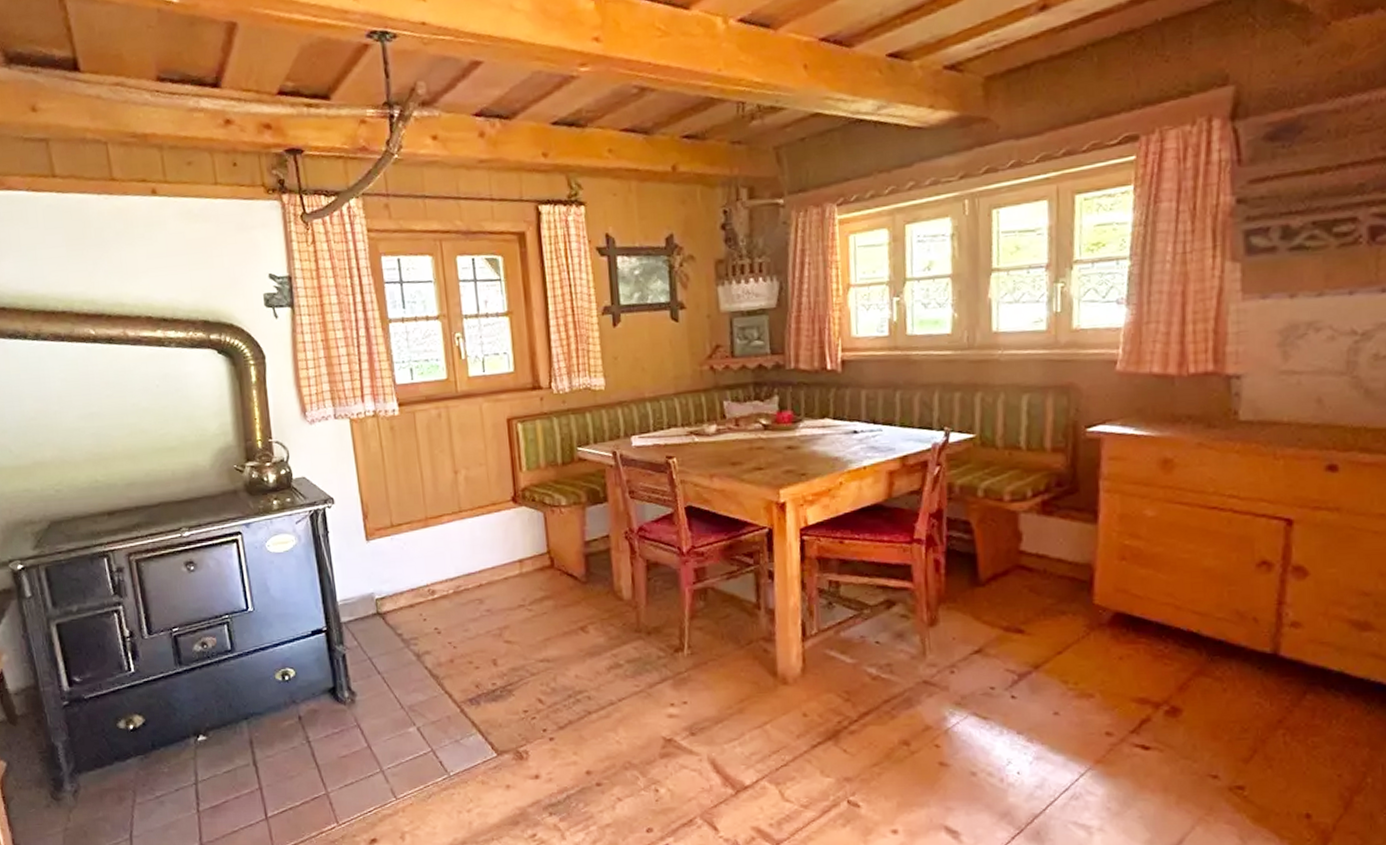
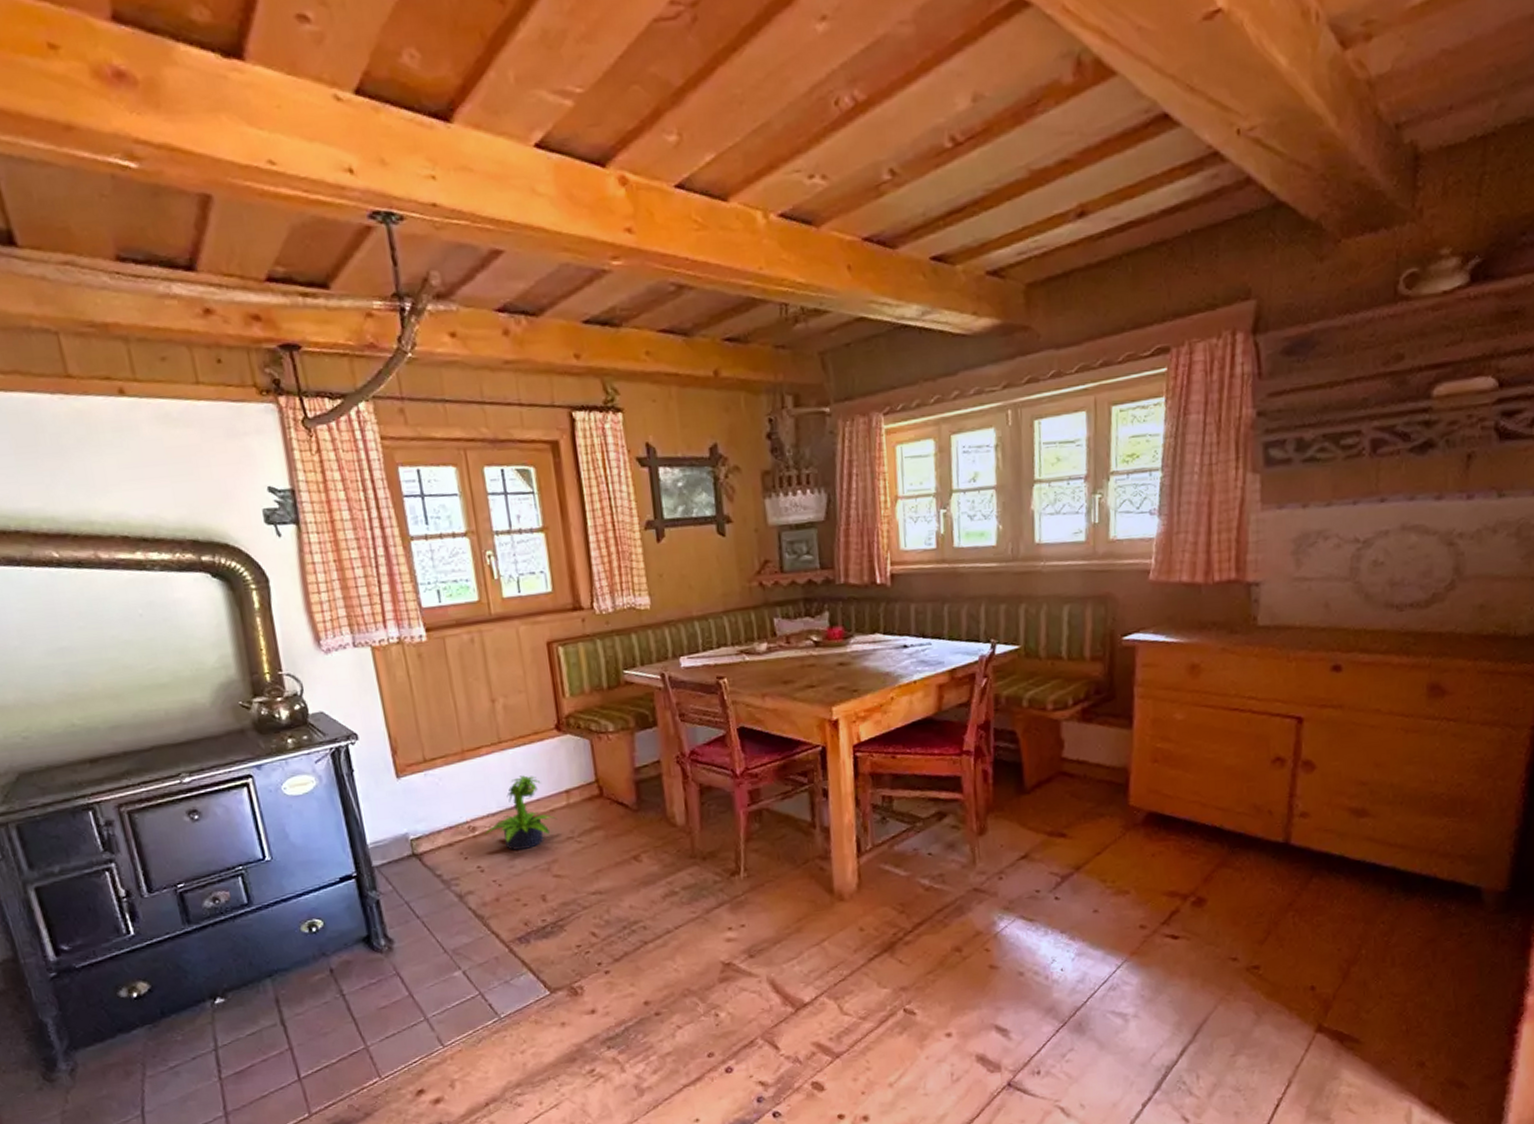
potted plant: none [442,543,511,615] -> present [484,775,558,850]

